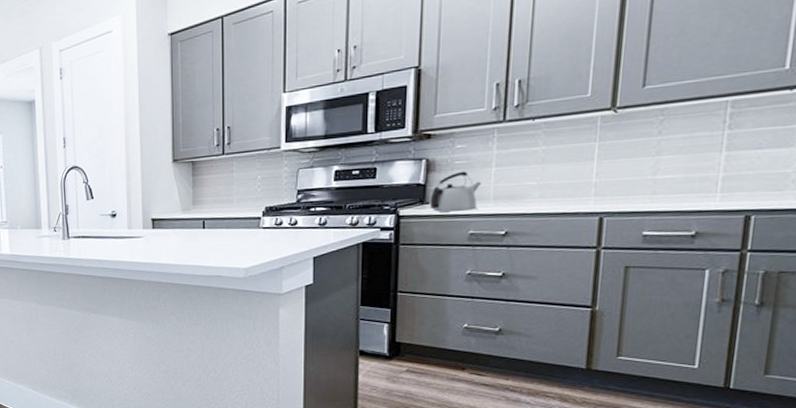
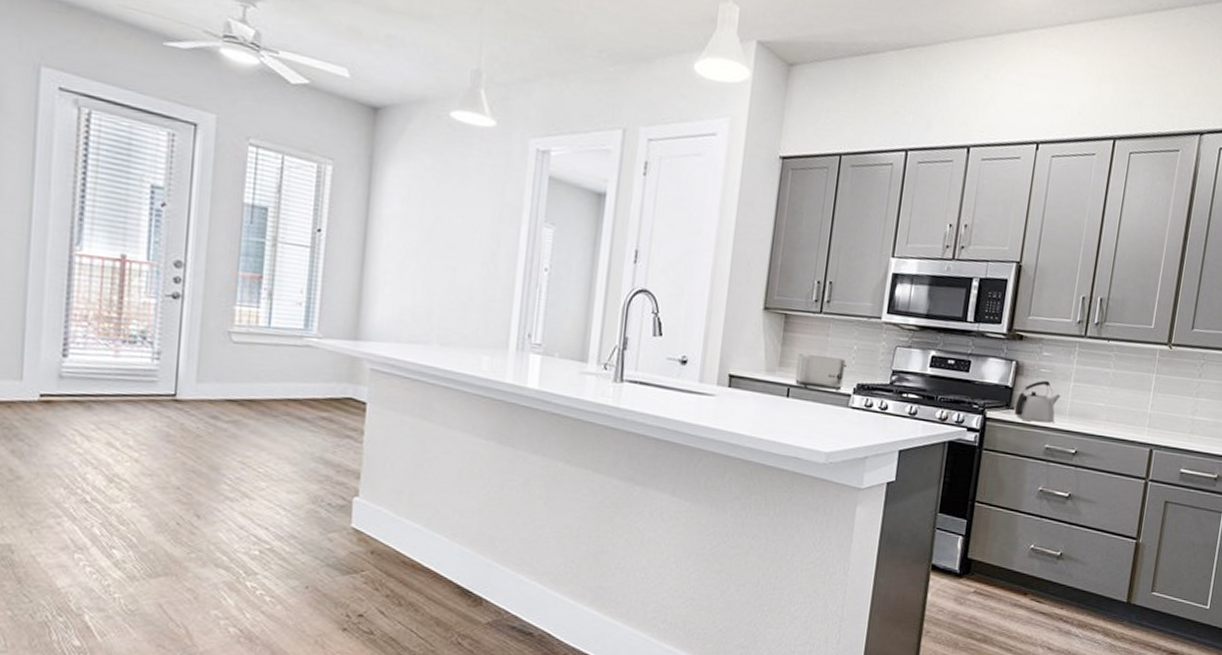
toaster: none [208,189,254,218] -> present [795,354,848,391]

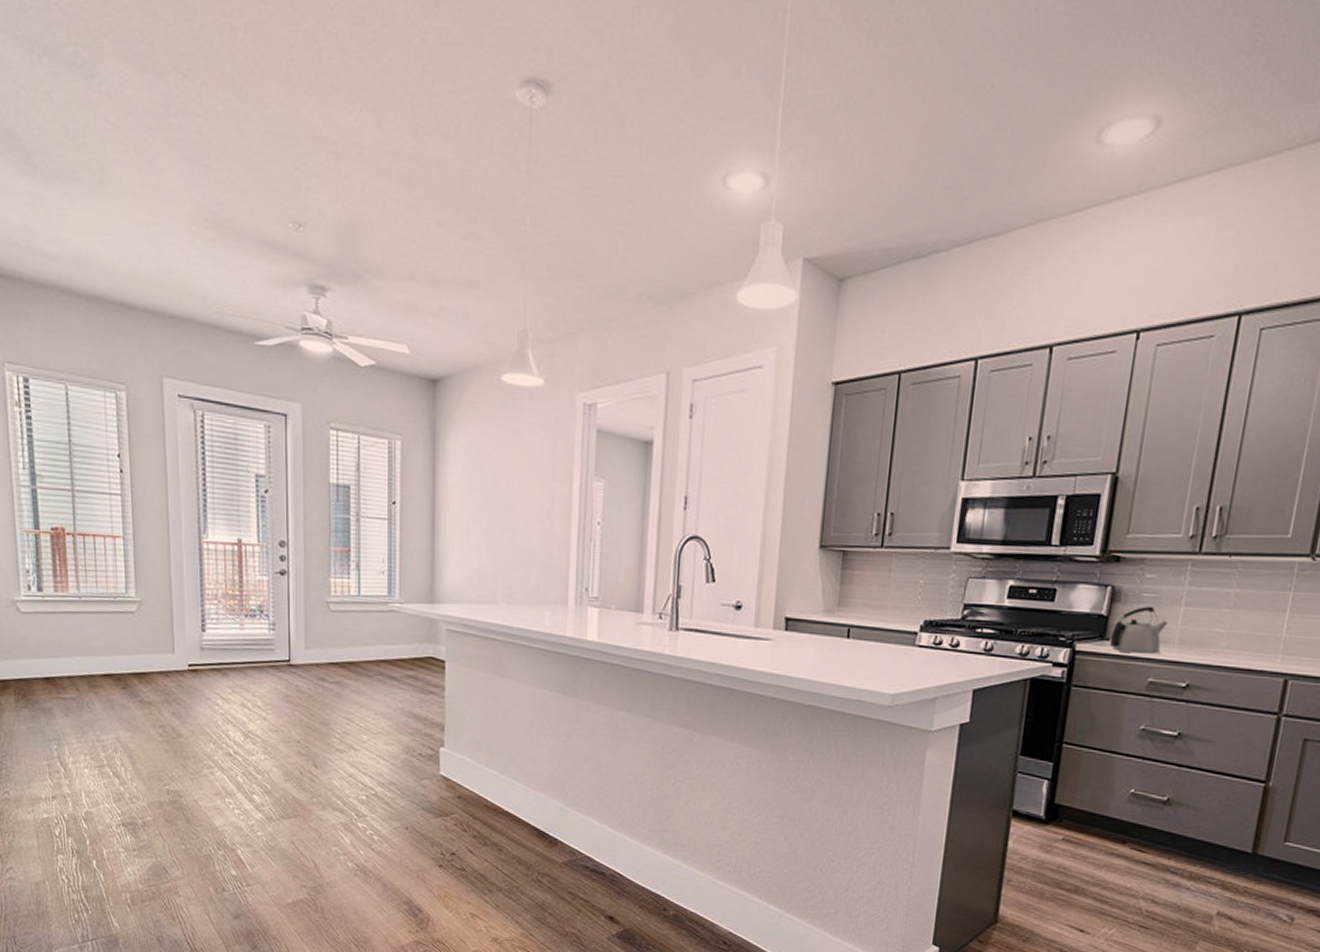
toaster: present [795,354,848,391] -> none [855,592,913,629]

